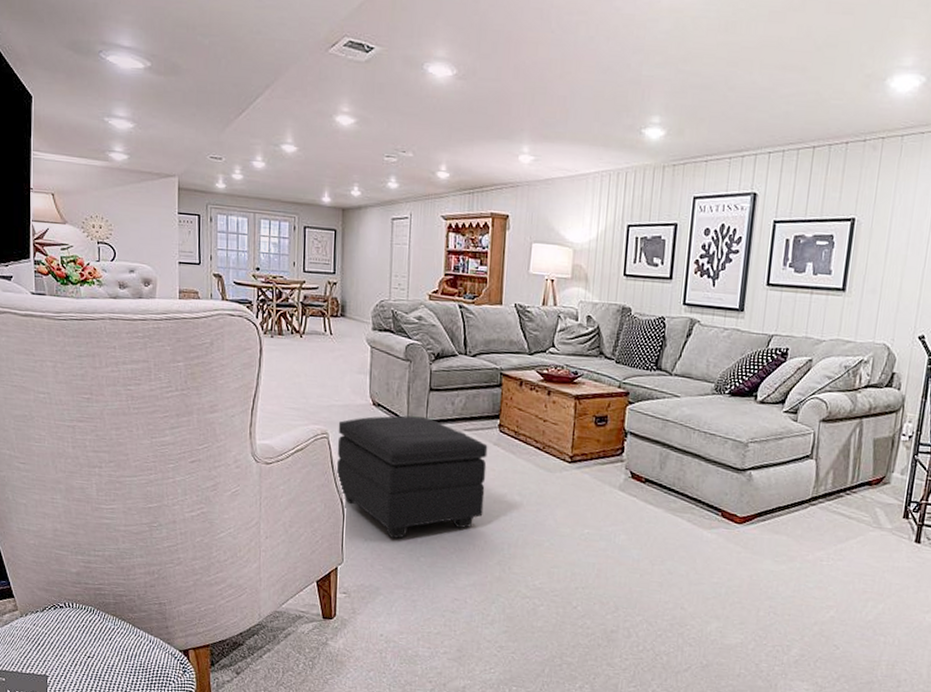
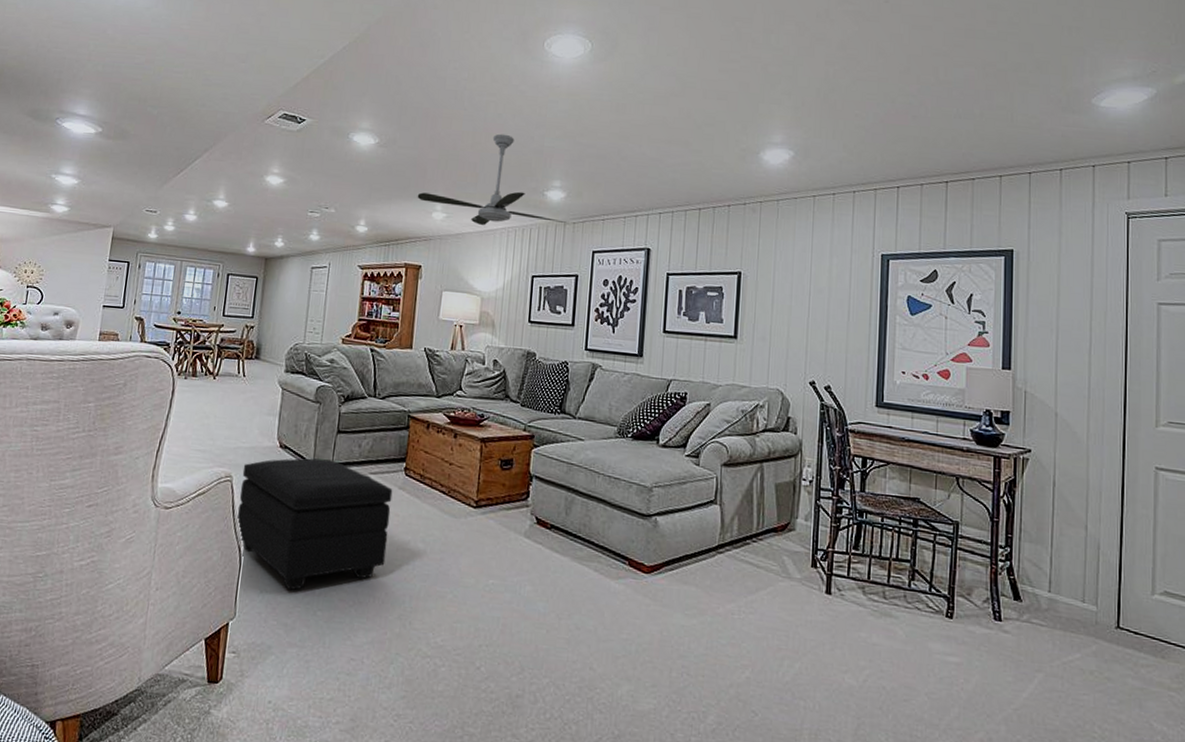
ceiling fan: none [501,61,667,170] -> present [417,133,568,226]

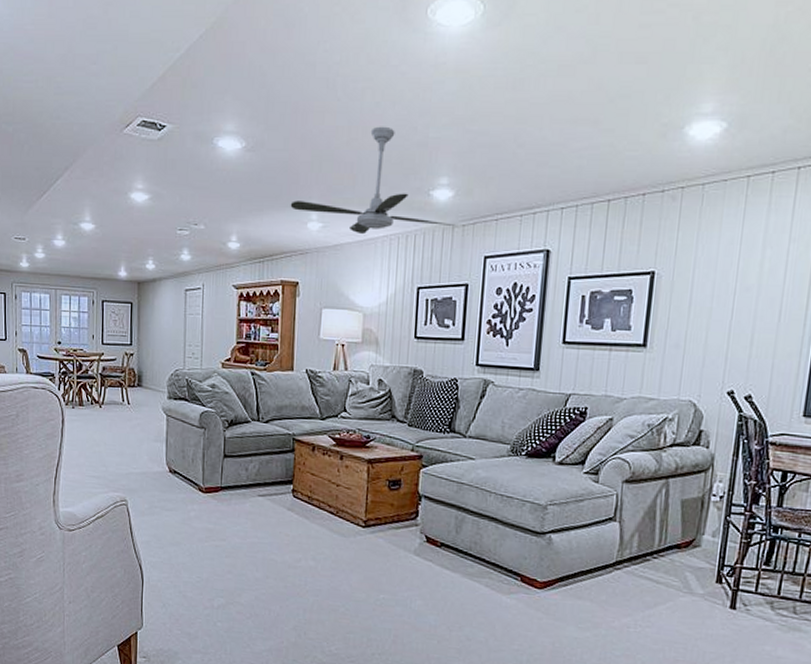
footstool: present [235,458,393,591] -> none [135,482,282,604]

